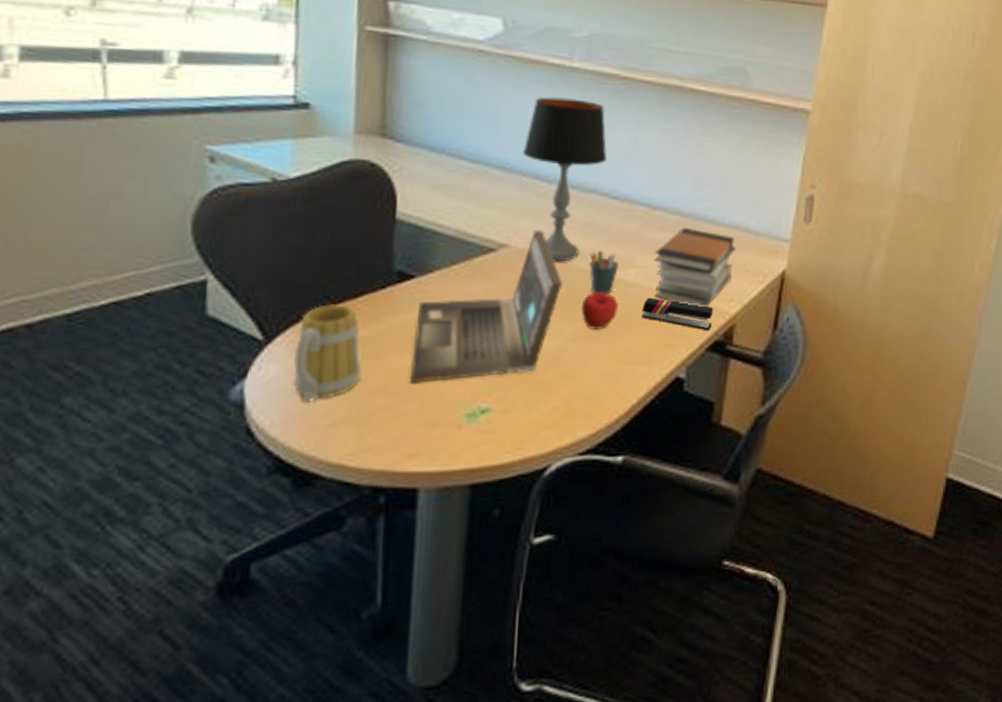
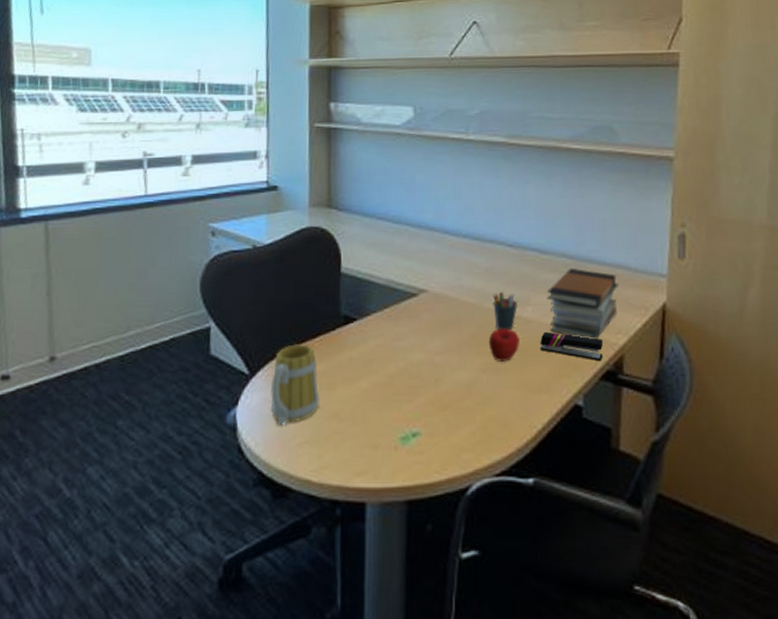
laptop: present [410,230,564,383] -> none [356,276,473,410]
table lamp: present [522,96,608,262] -> none [434,165,502,303]

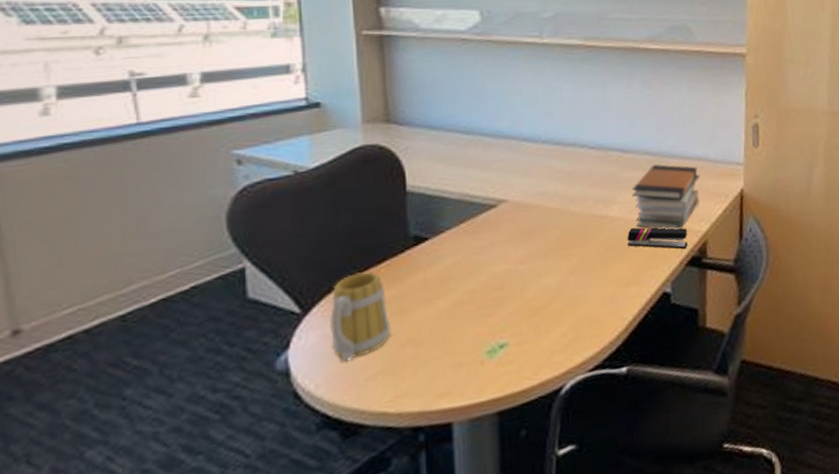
apple: present [488,329,519,362] -> none [575,229,607,262]
pen holder: present [493,292,519,331] -> none [577,194,604,232]

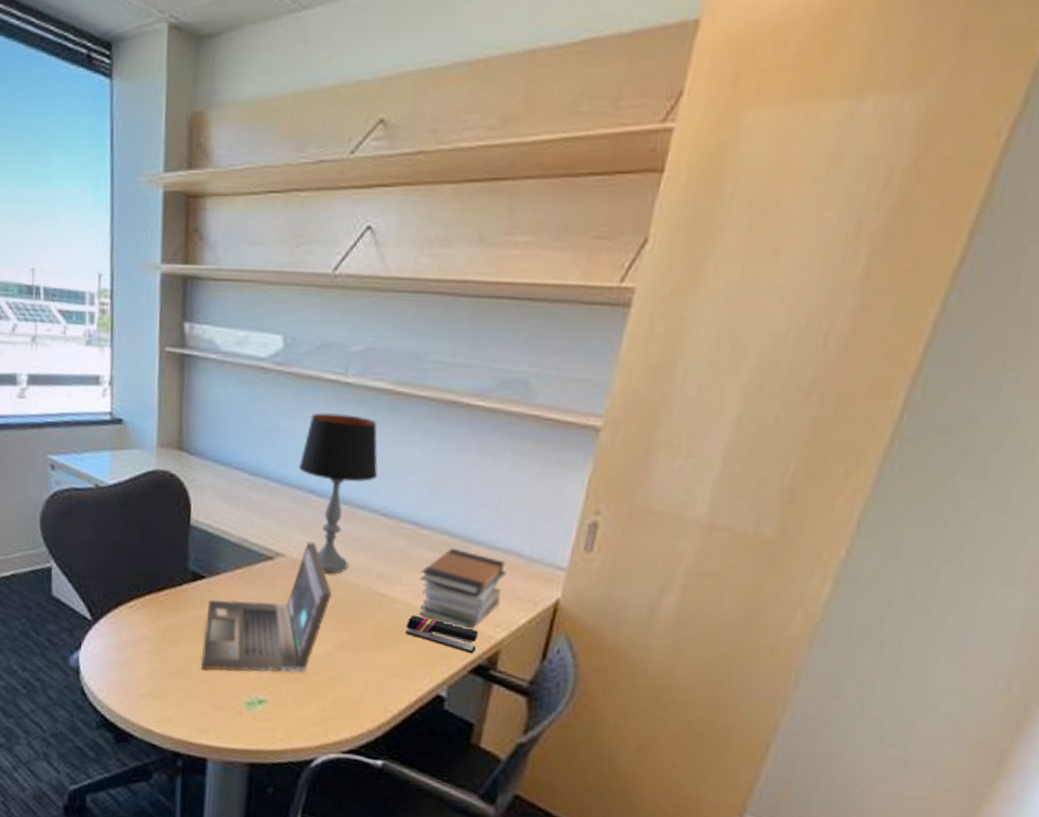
mug: present [329,271,391,362] -> none [113,595,164,675]
laptop: none [433,183,558,331] -> present [201,541,333,673]
table lamp: none [509,69,582,209] -> present [298,412,378,574]

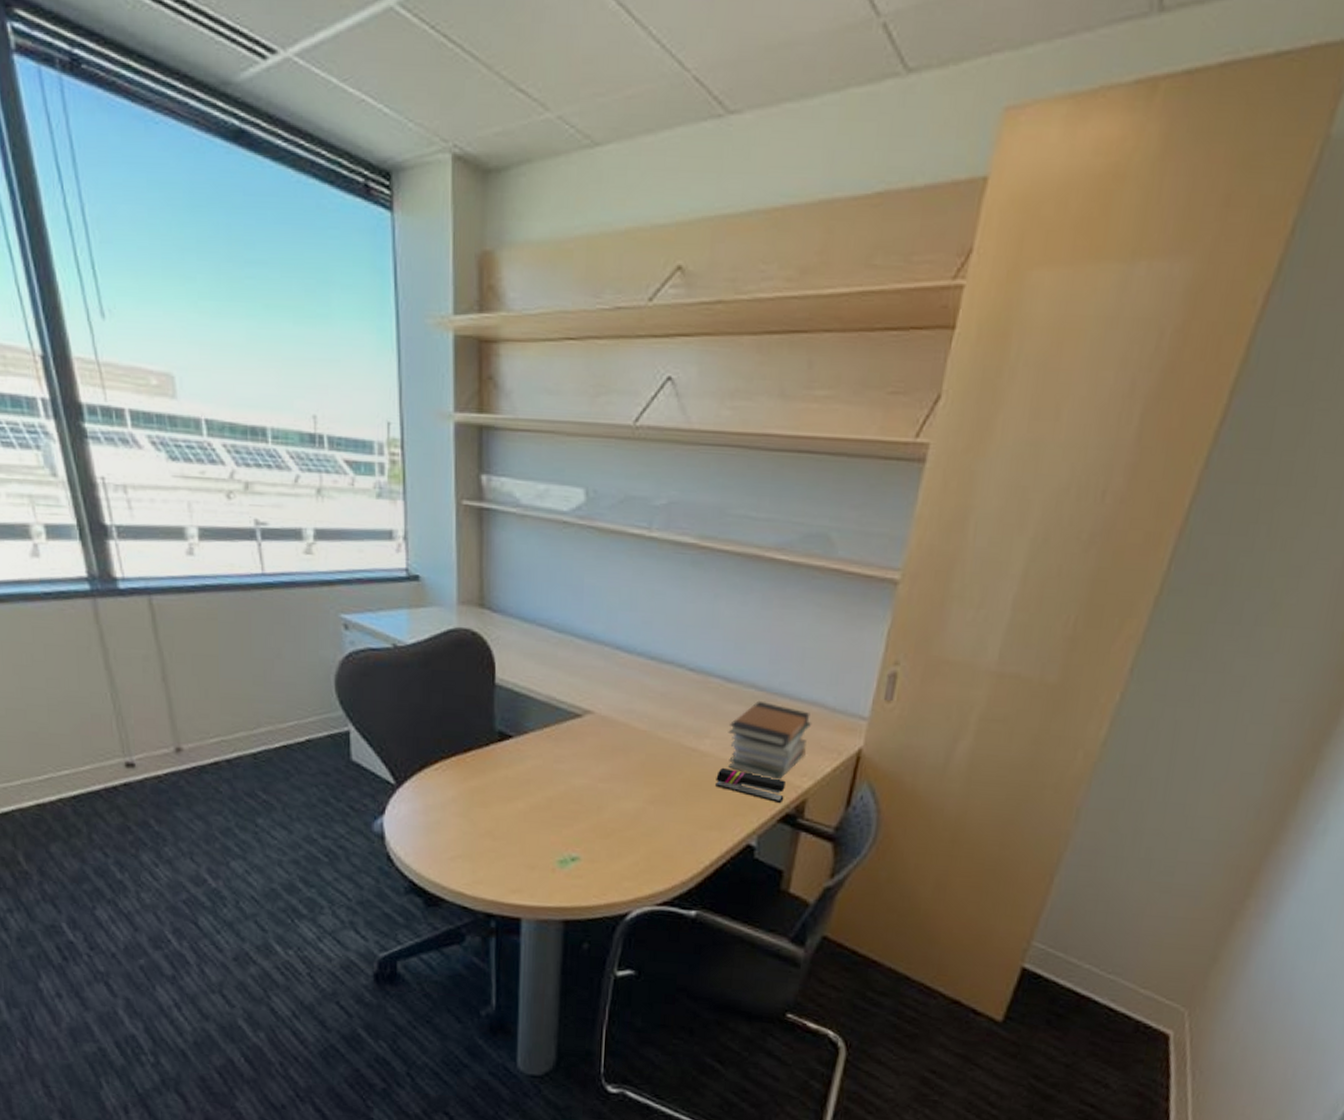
laptop: present [201,541,333,673] -> none [512,698,643,831]
table lamp: present [298,412,378,574] -> none [604,567,685,730]

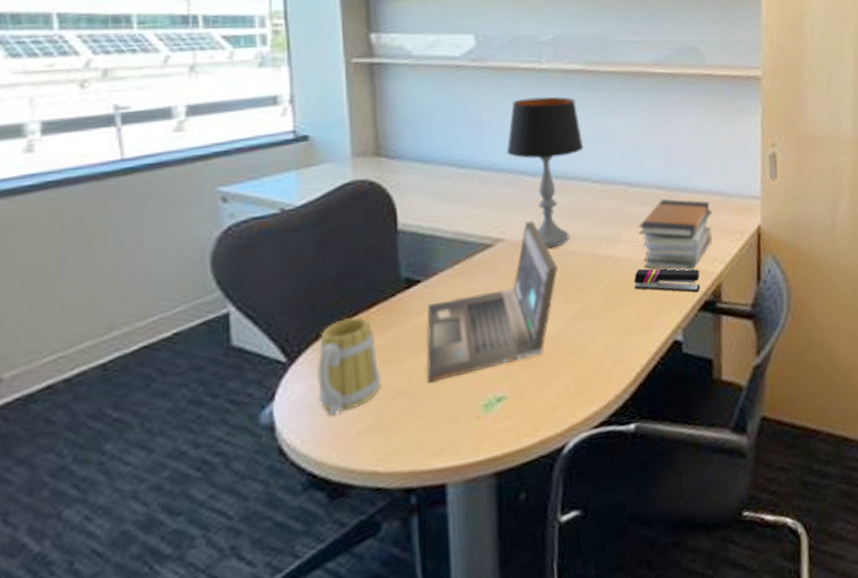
mug: none [418,757,472,839] -> present [316,317,381,416]
laptop: none [512,698,643,831] -> present [426,220,559,383]
table lamp: none [604,567,685,730] -> present [506,96,584,249]

